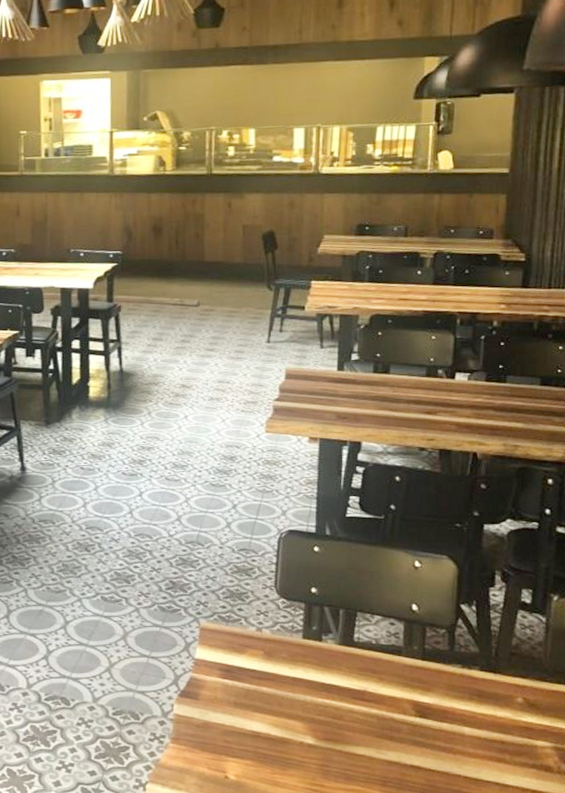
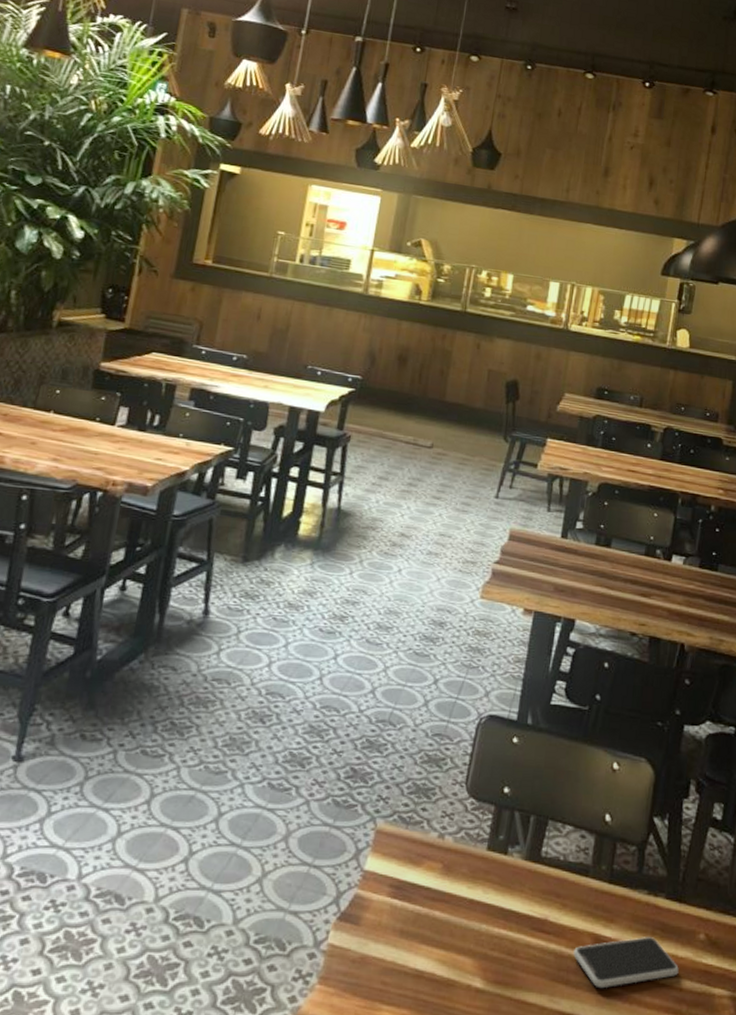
smartphone: none [395,702,499,743] -> present [573,937,679,989]

